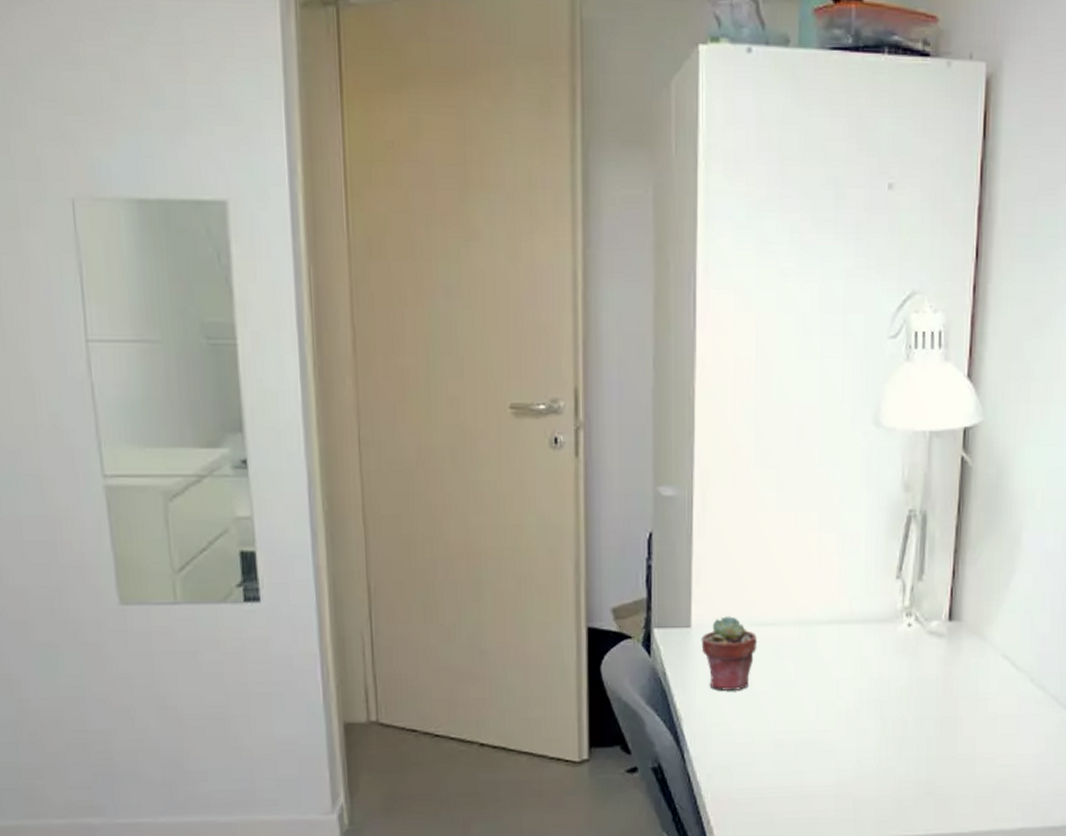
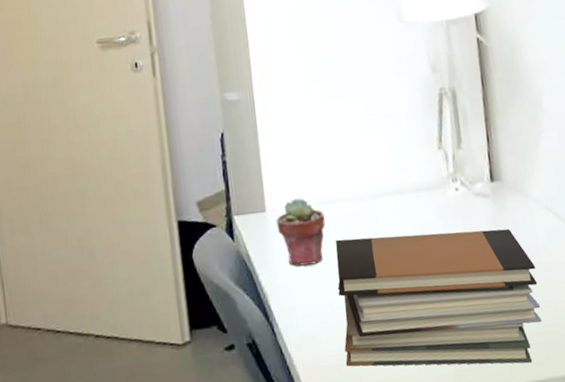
book stack: none [760,666,980,815] -> present [335,228,542,366]

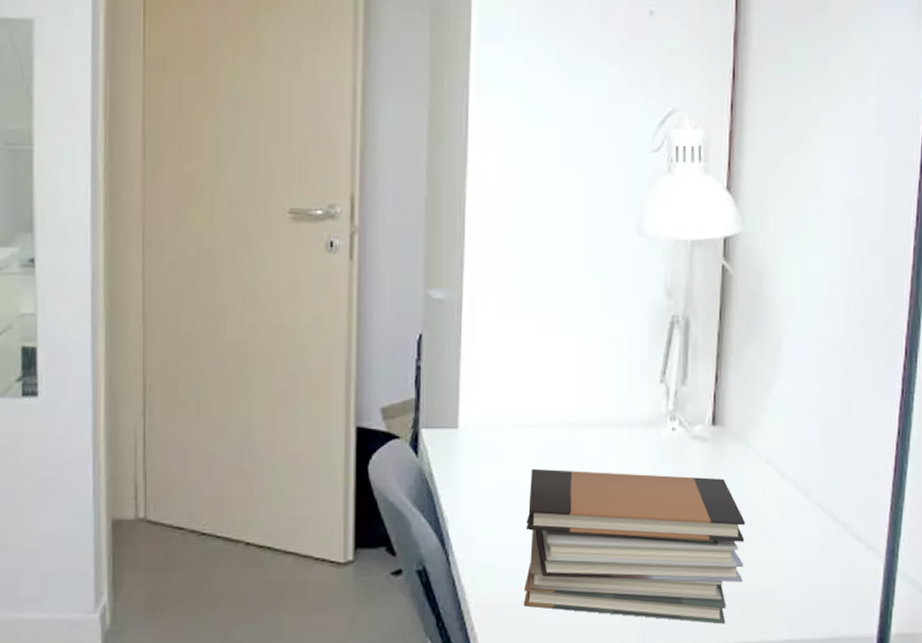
potted succulent: present [276,198,326,266] -> none [468,418,523,492]

